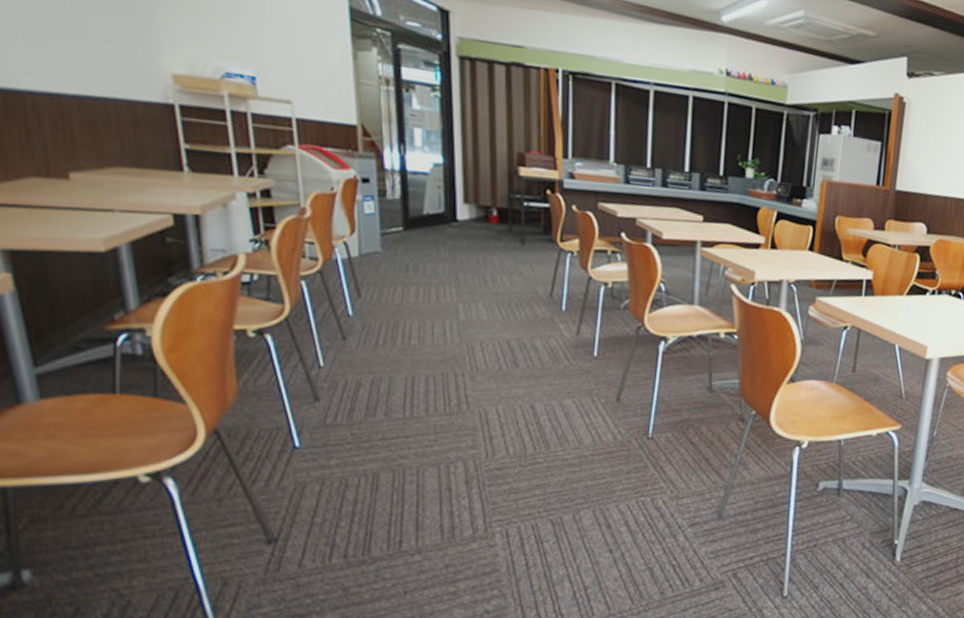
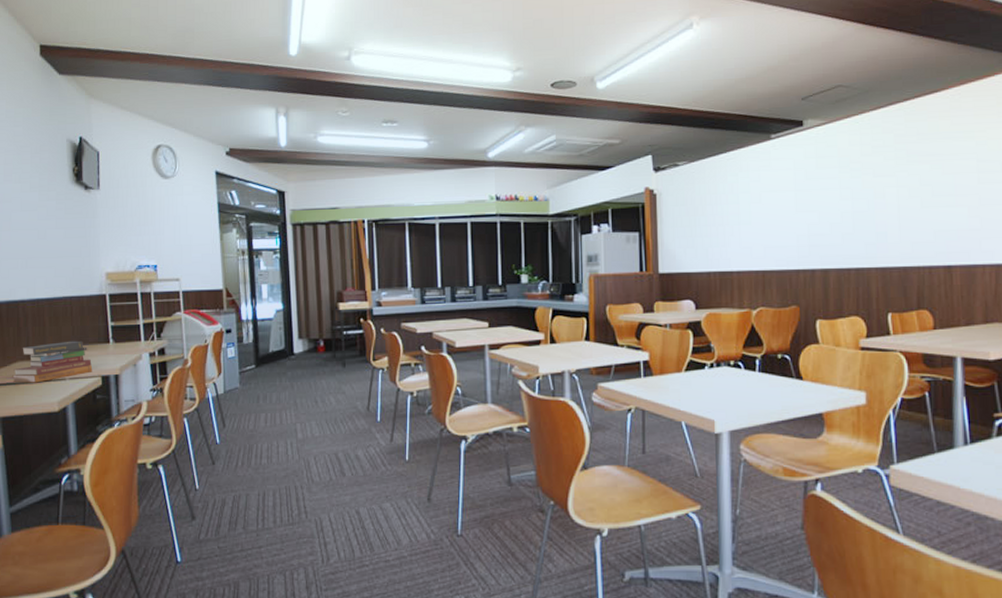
books: none [22,157,158,211] -> present [12,340,93,383]

